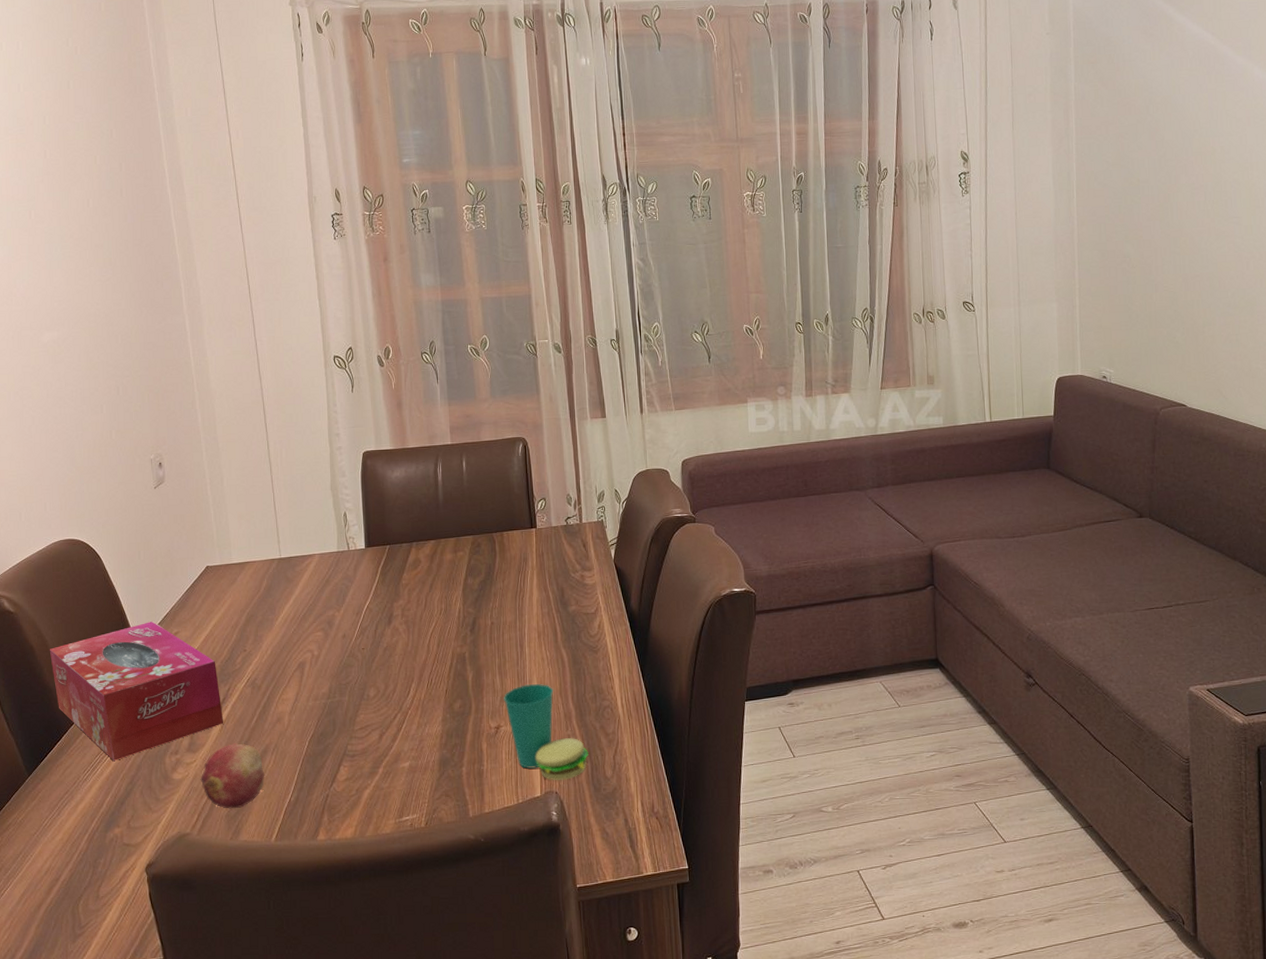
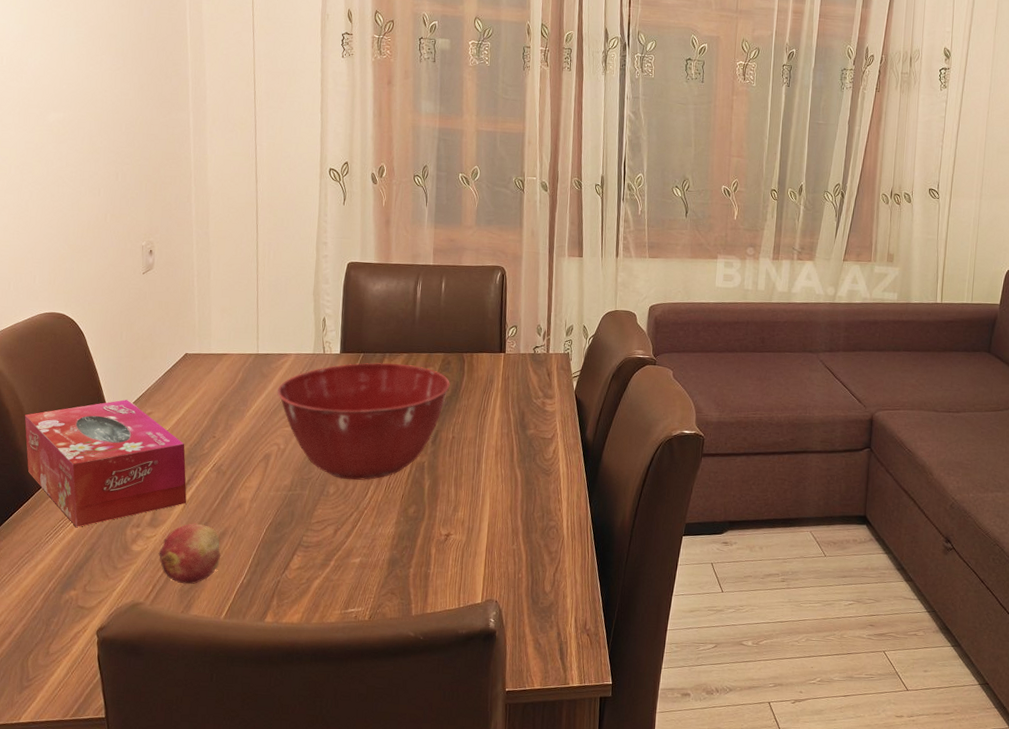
mixing bowl: none [305,552,483,681] -> present [277,362,450,480]
cup: present [504,684,588,780] -> none [456,498,531,591]

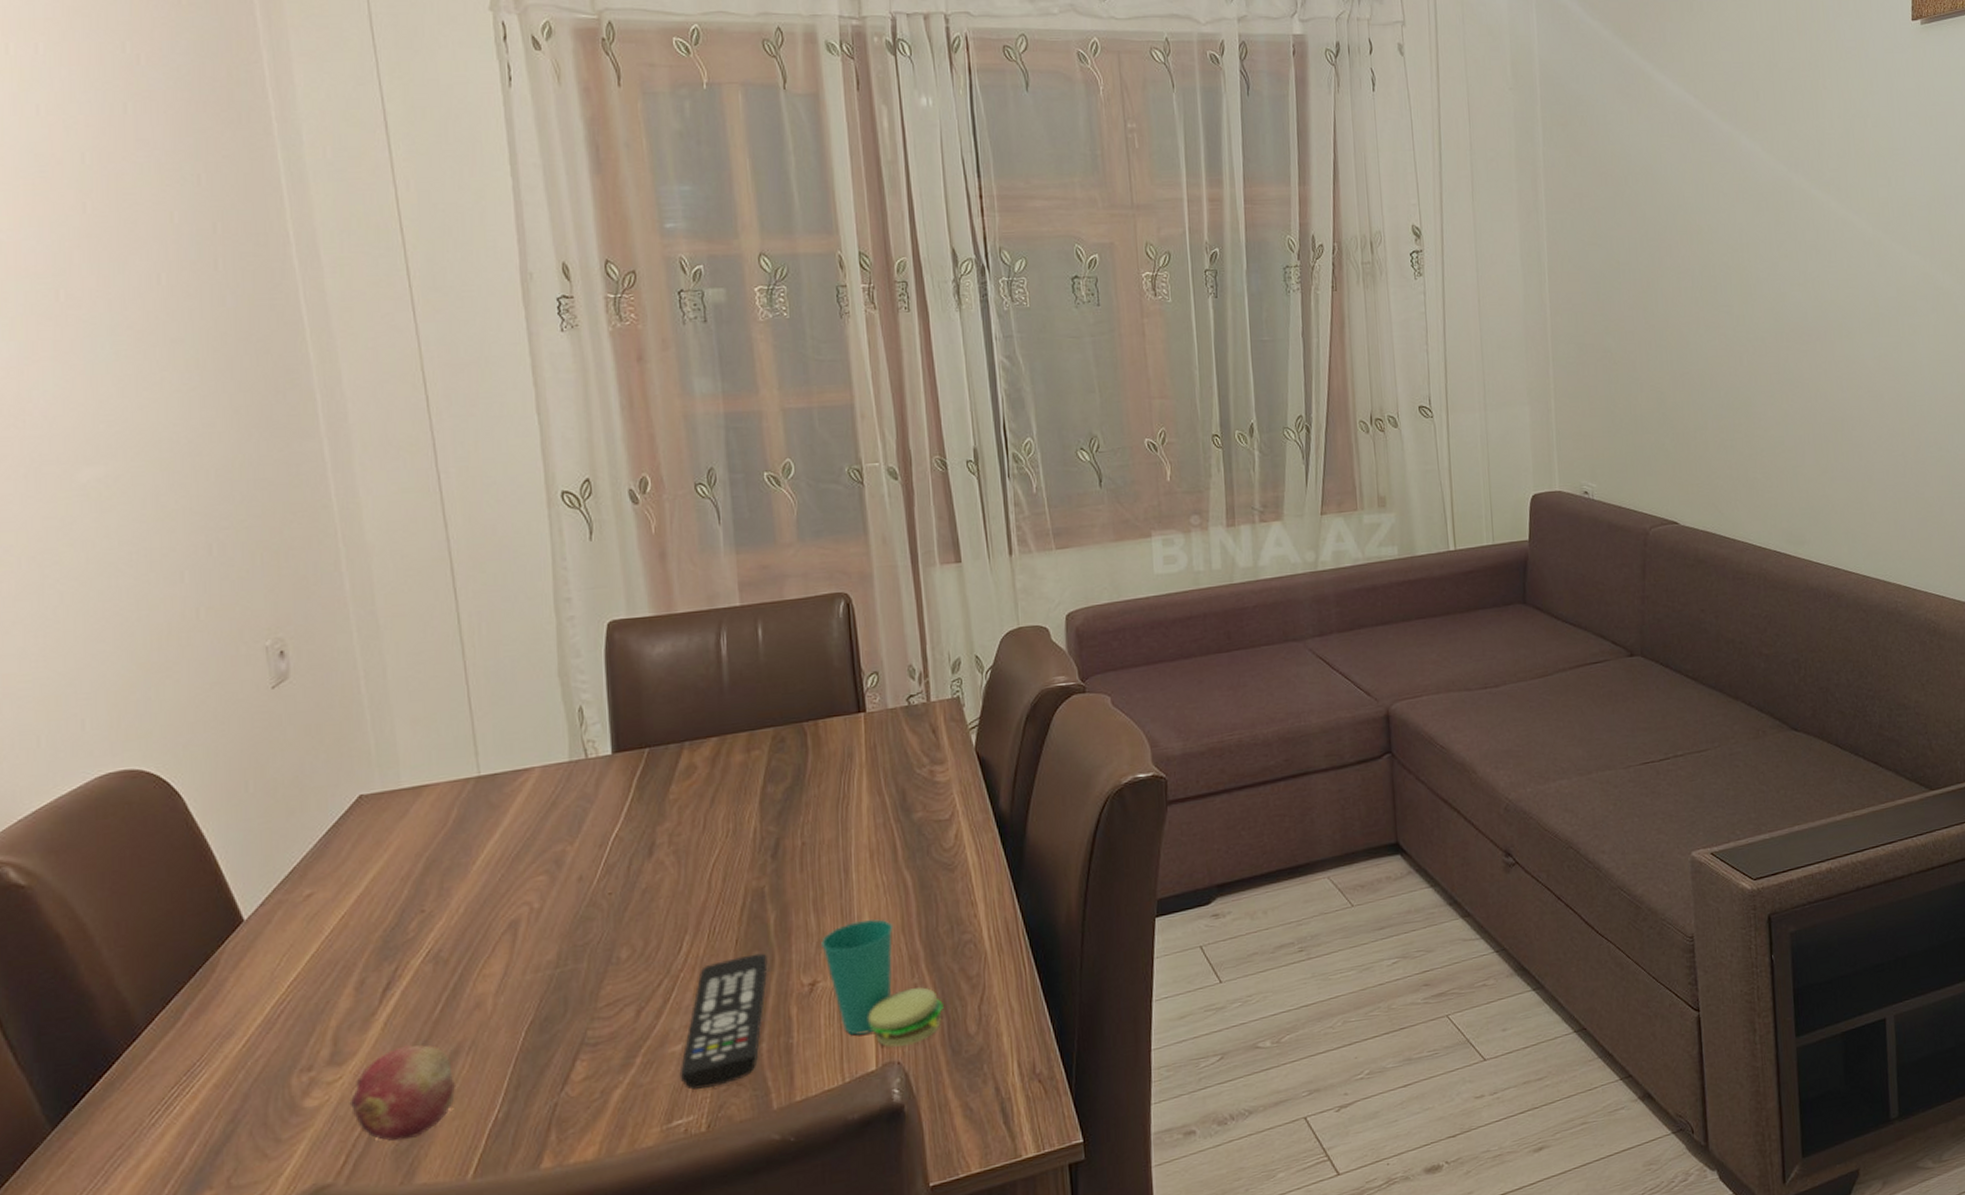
tissue box: present [24,399,187,527] -> none [89,880,389,1092]
mixing bowl: present [277,362,450,480] -> none [518,752,789,936]
remote control: none [356,507,421,592] -> present [679,953,768,1090]
cup: none [456,498,531,591] -> present [821,919,943,1047]

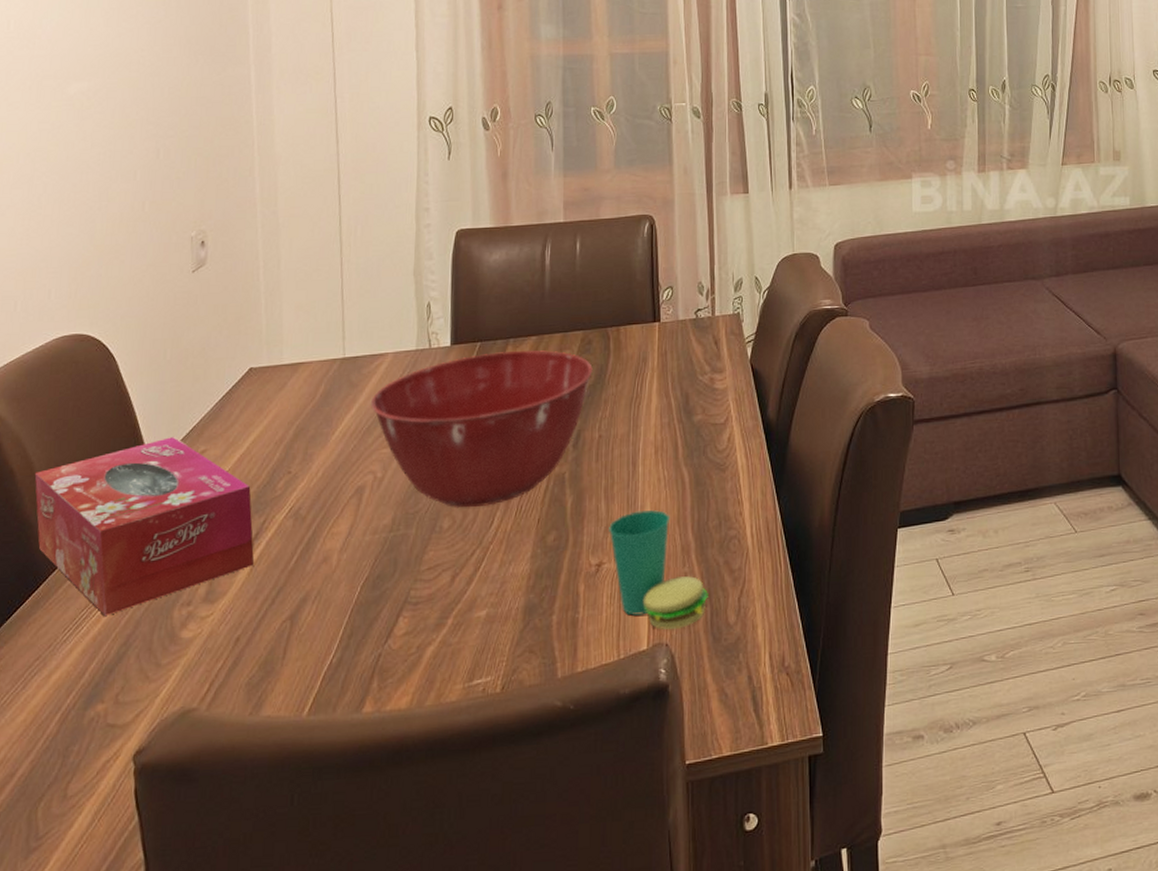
tissue box: none [89,880,389,1092] -> present [34,436,255,616]
fruit: present [349,1045,457,1142] -> none [216,590,302,675]
mixing bowl: none [518,752,789,936] -> present [371,350,593,509]
remote control: present [679,953,768,1090] -> none [482,533,563,653]

